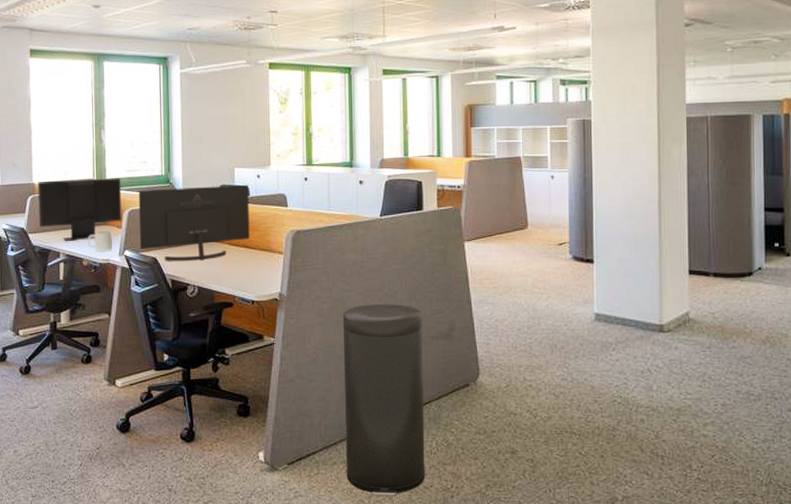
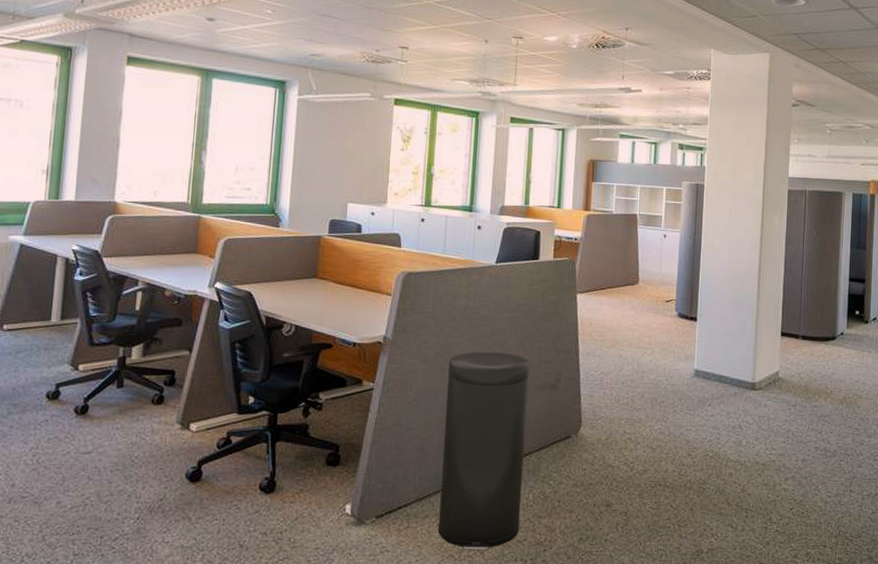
computer monitor: present [38,178,122,241] -> none [117,200,220,269]
mug: present [87,230,113,252] -> none [172,259,203,283]
computer monitor: present [138,184,250,262] -> none [233,218,361,299]

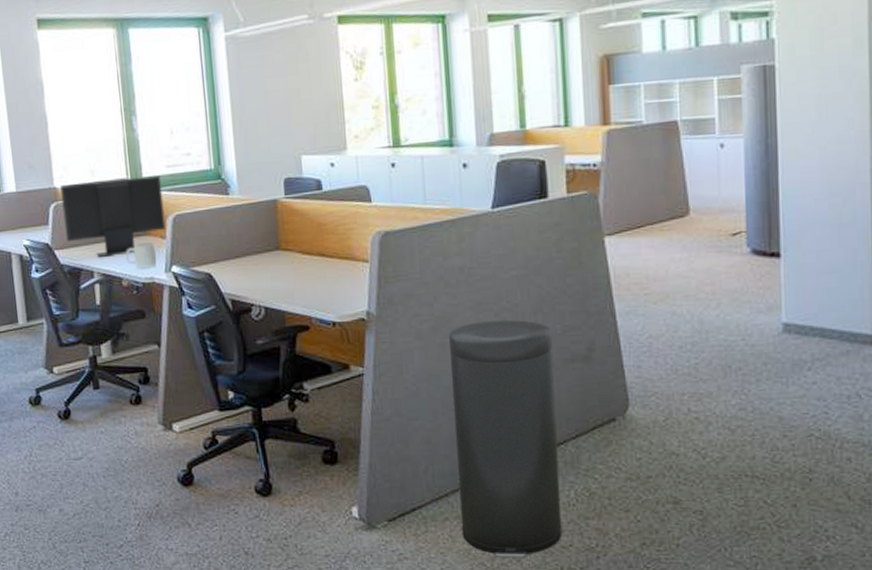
computer monitor: none [117,200,220,269] -> present [60,176,166,257]
mug: none [172,259,203,283] -> present [125,241,157,269]

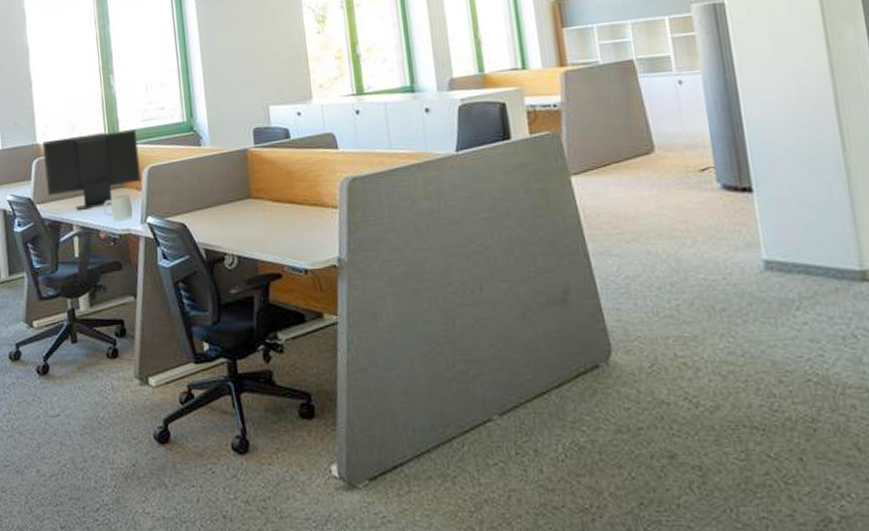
pedal bin: present [448,320,563,559] -> none [420,263,553,521]

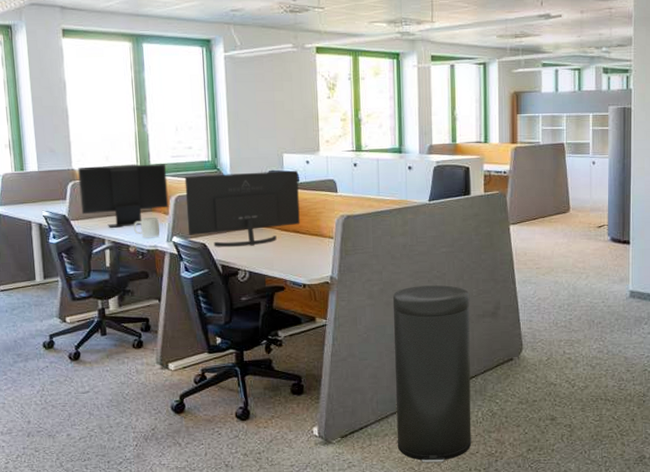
computer monitor: none [157,124,295,228] -> present [184,170,300,248]
pedal bin: none [420,263,553,521] -> present [392,285,472,464]

